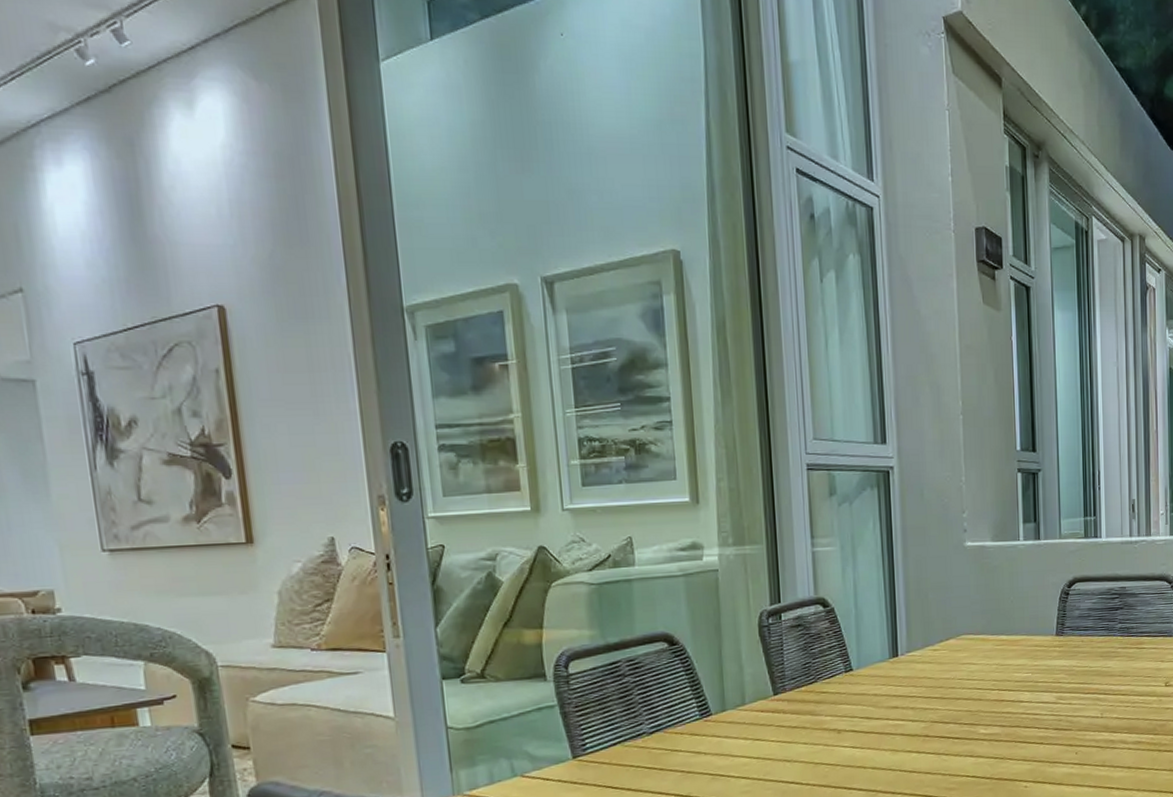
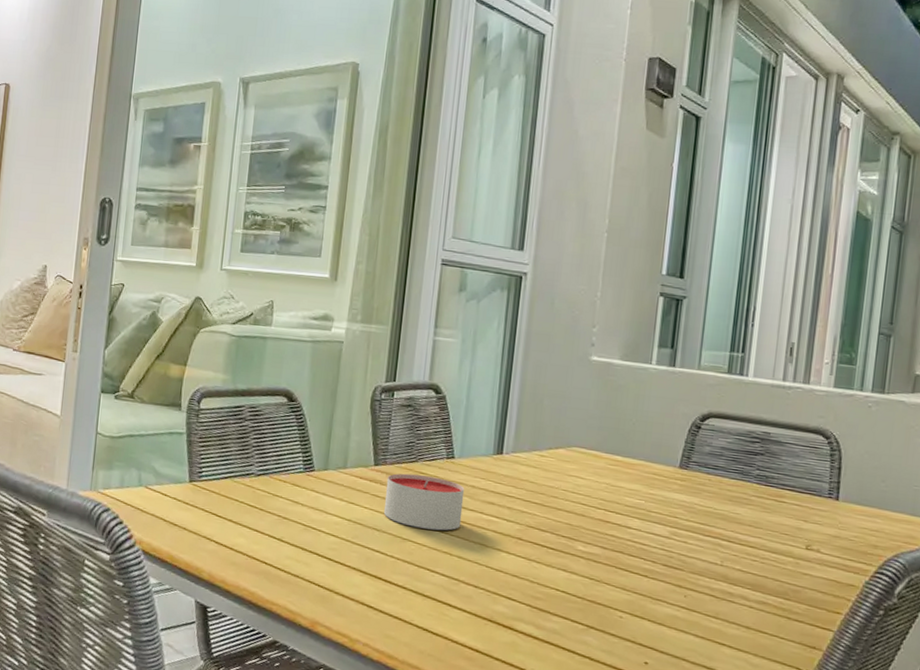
candle: none [789,693,870,750] -> present [384,473,465,531]

